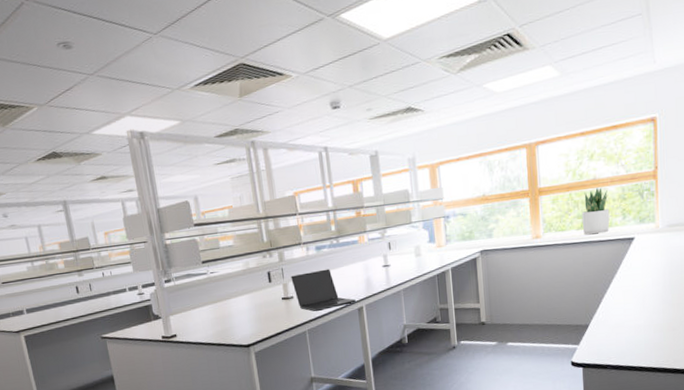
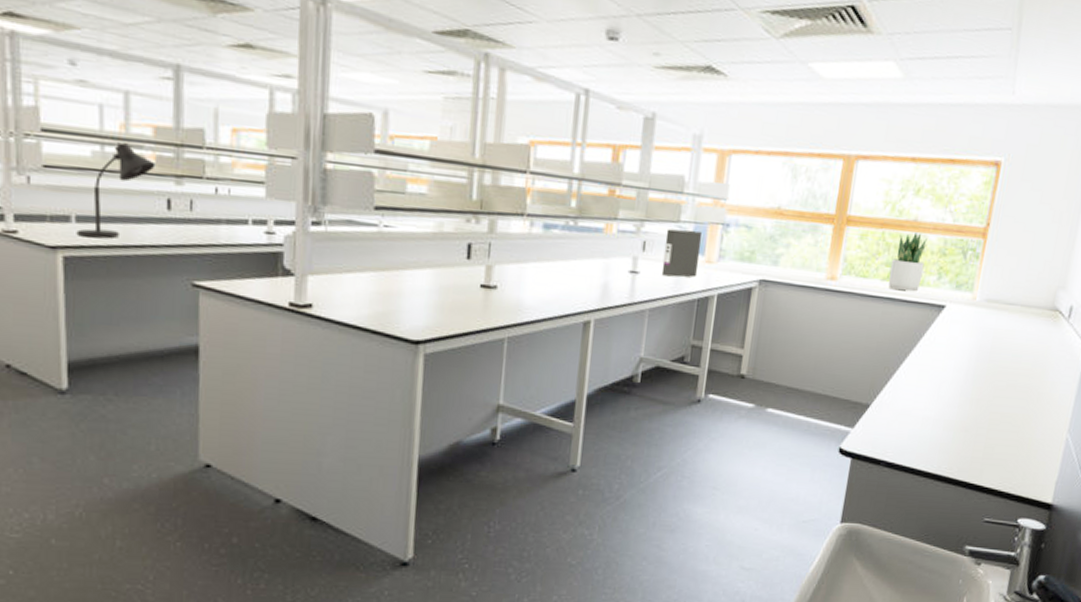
desk lamp: none [28,257,65,322] -> present [76,142,156,239]
laptop: present [291,269,356,311] -> none [499,256,583,315]
binder: none [403,226,432,264] -> present [661,229,703,278]

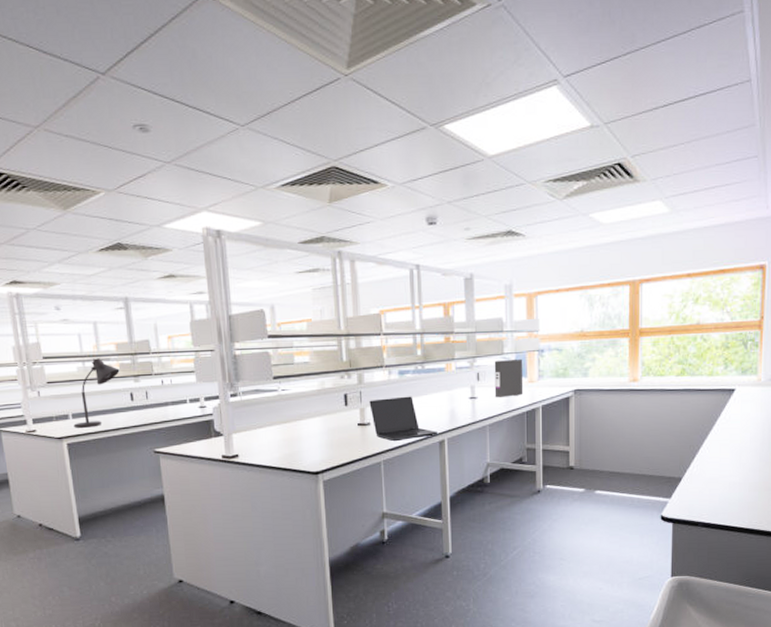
laptop: none [499,256,583,315] -> present [369,396,437,441]
planter: present [888,232,927,292] -> none [682,333,711,382]

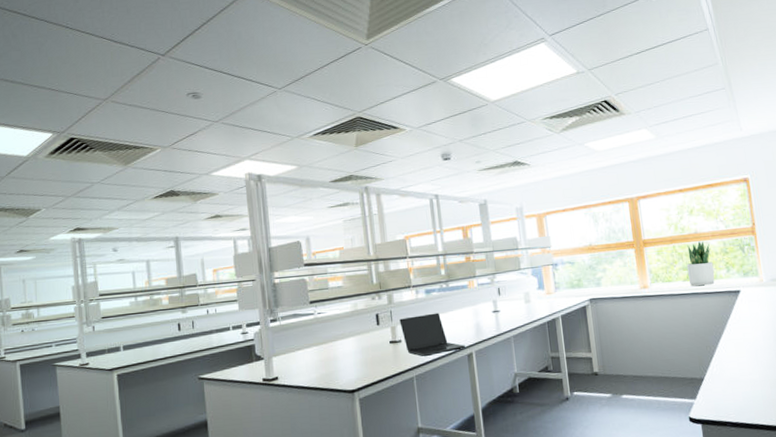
desk lamp: present [73,358,120,428] -> none [124,293,169,359]
binder: present [494,359,523,398] -> none [512,273,542,310]
planter: none [682,333,711,382] -> present [686,241,715,287]

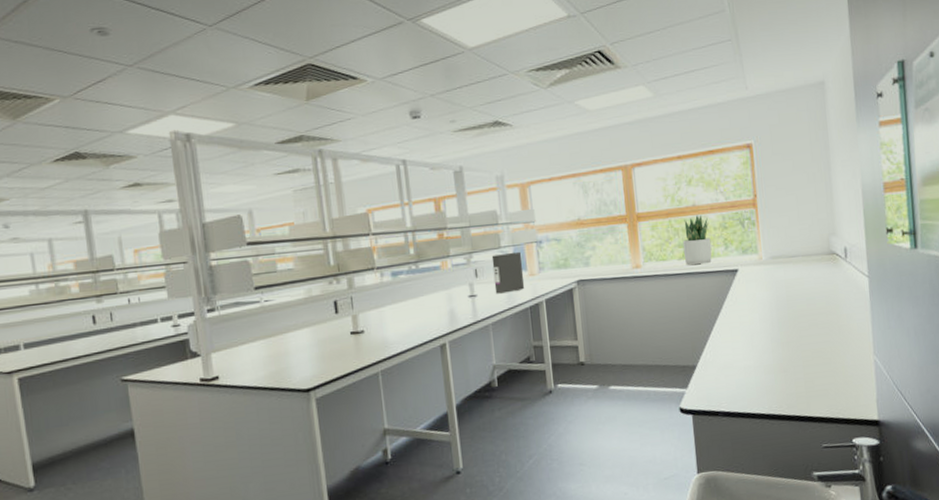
laptop: present [399,313,465,356] -> none [361,298,438,349]
binder: none [512,273,542,310] -> present [491,252,524,294]

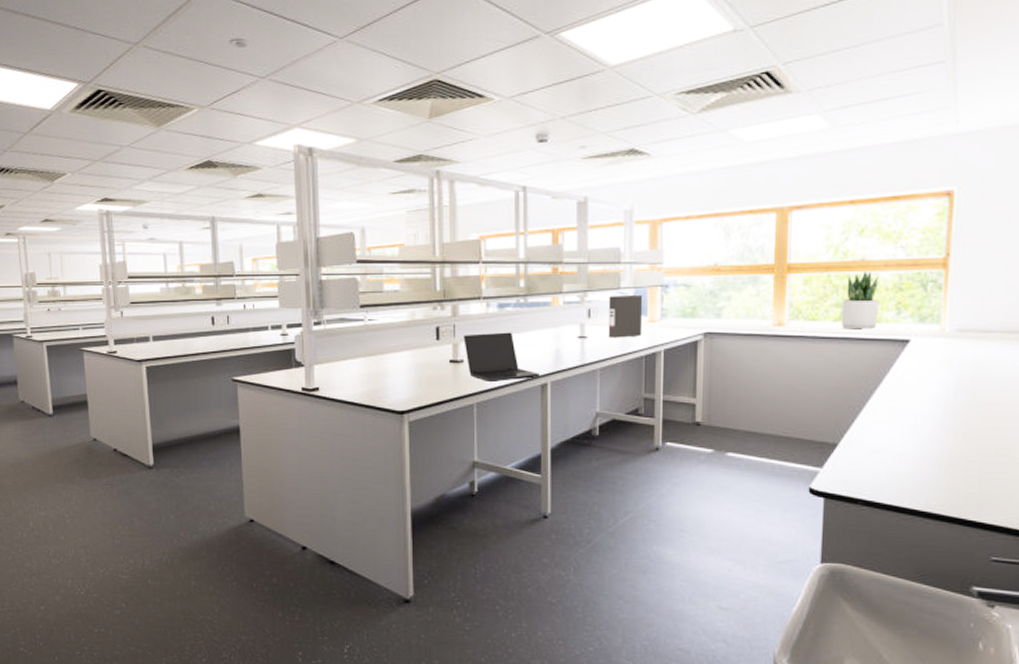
laptop: none [361,298,438,349] -> present [463,332,539,381]

